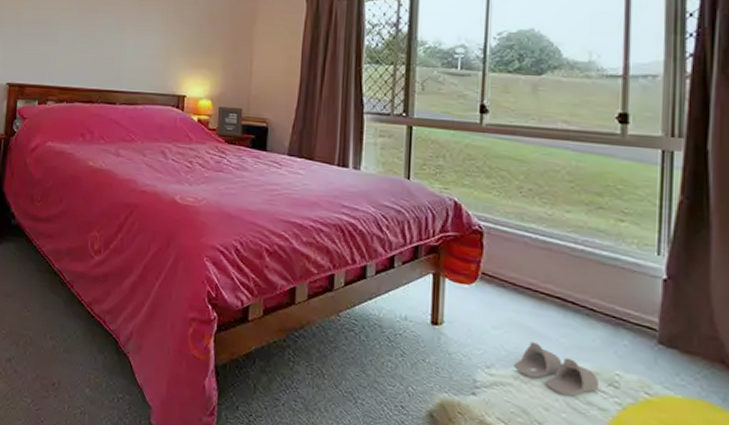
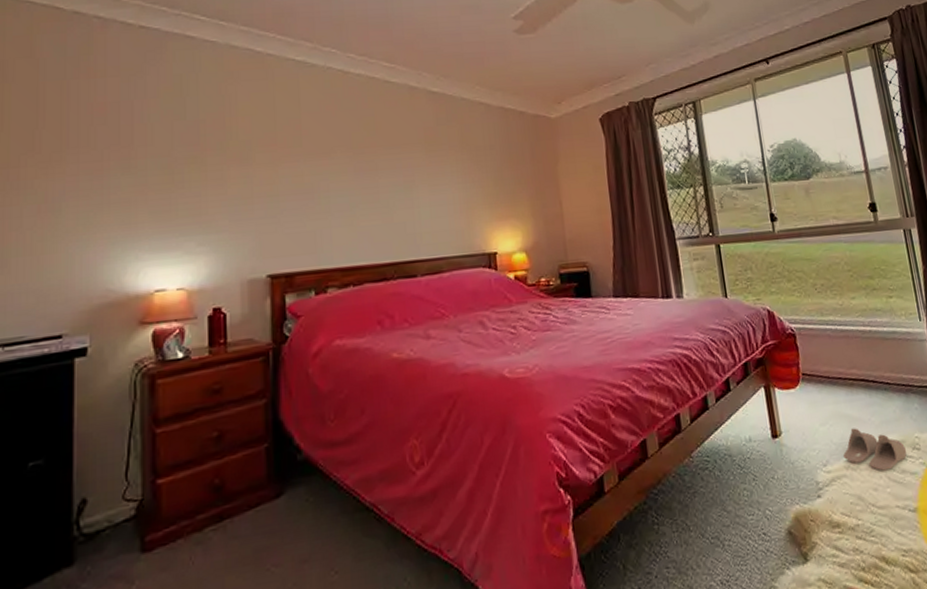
picture frame: present [217,106,243,137] -> none [533,255,564,290]

